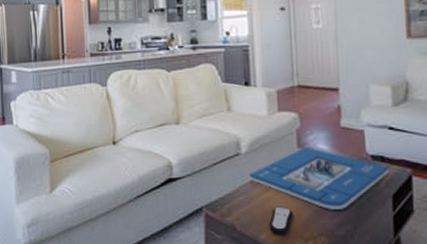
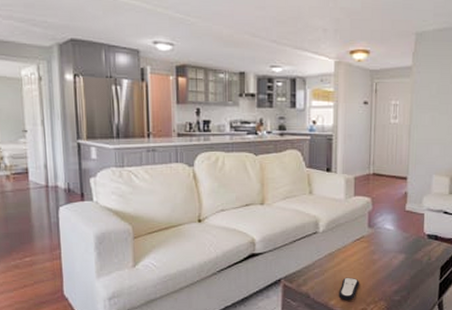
architectural model: present [248,146,390,209] -> none [324,226,441,279]

